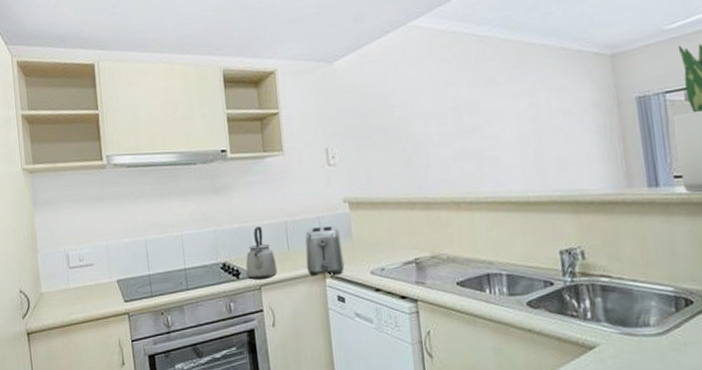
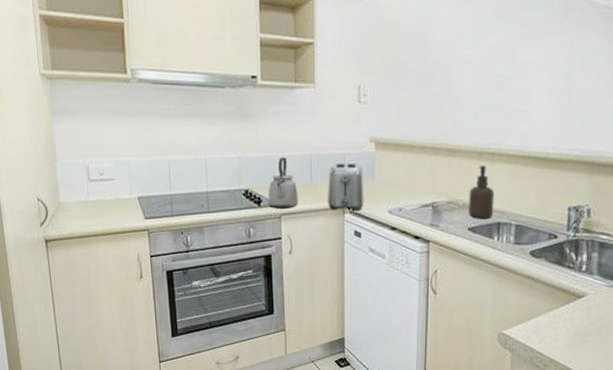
soap dispenser: none [452,215,481,272] -> present [469,165,495,219]

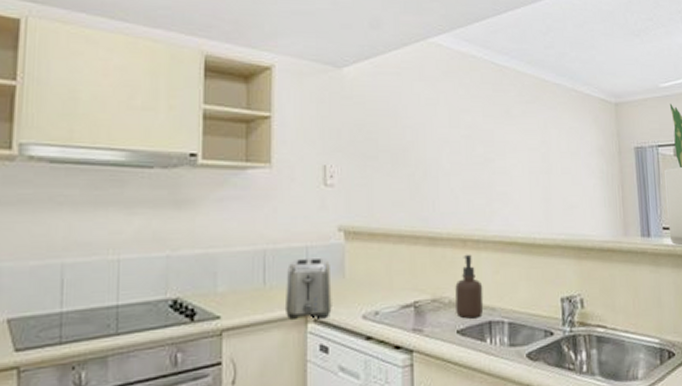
kettle: present [268,157,299,210] -> none [204,254,247,324]

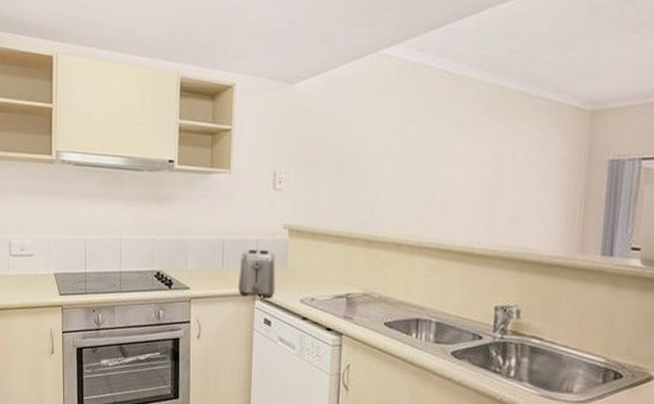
soap dispenser: present [455,254,484,319] -> none [385,257,414,315]

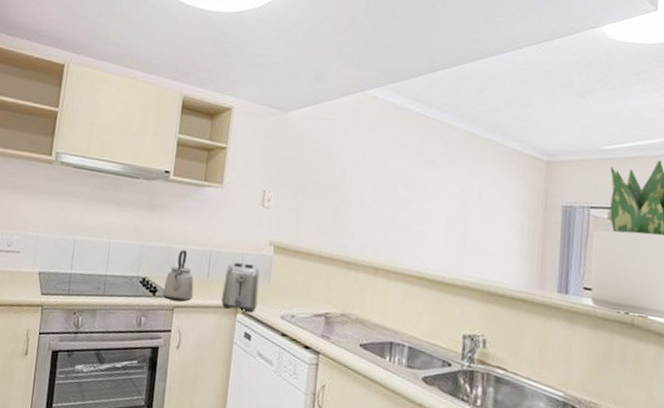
kettle: none [179,241,209,294] -> present [163,250,194,303]

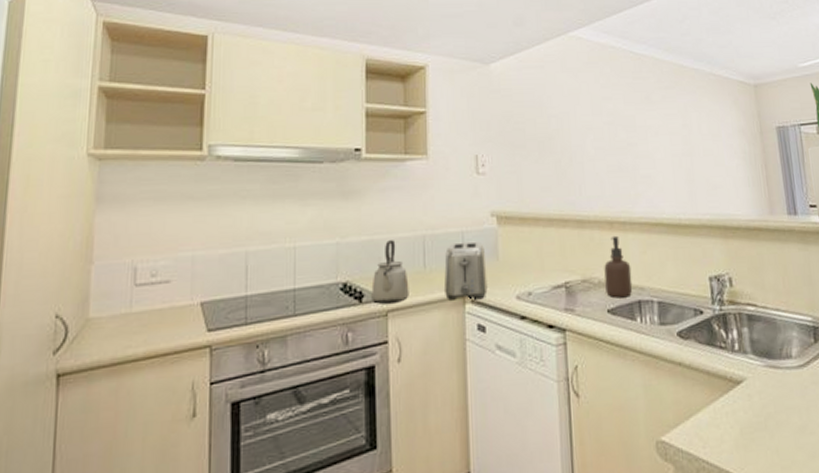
soap dispenser: none [361,281,389,337] -> present [604,235,633,299]

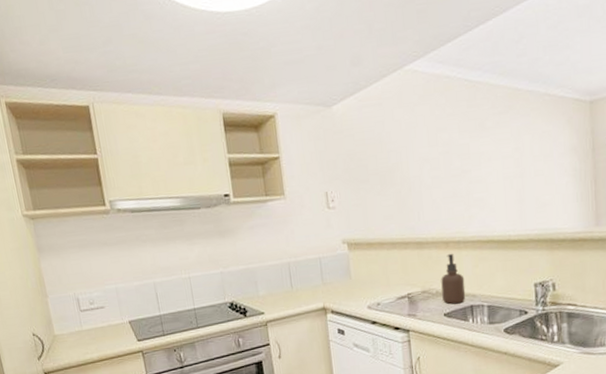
kettle: present [371,240,409,306] -> none [252,268,282,318]
toaster: present [443,241,488,302] -> none [307,265,344,313]

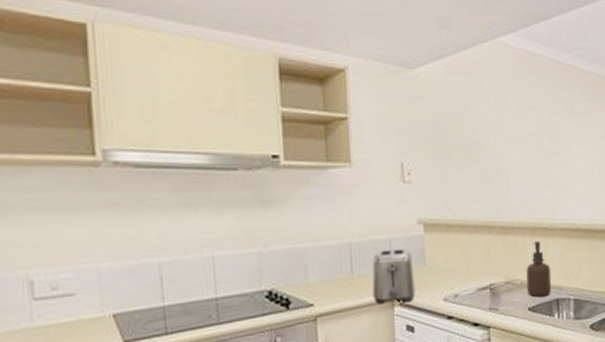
toaster: none [307,265,344,313] -> present [372,248,416,306]

